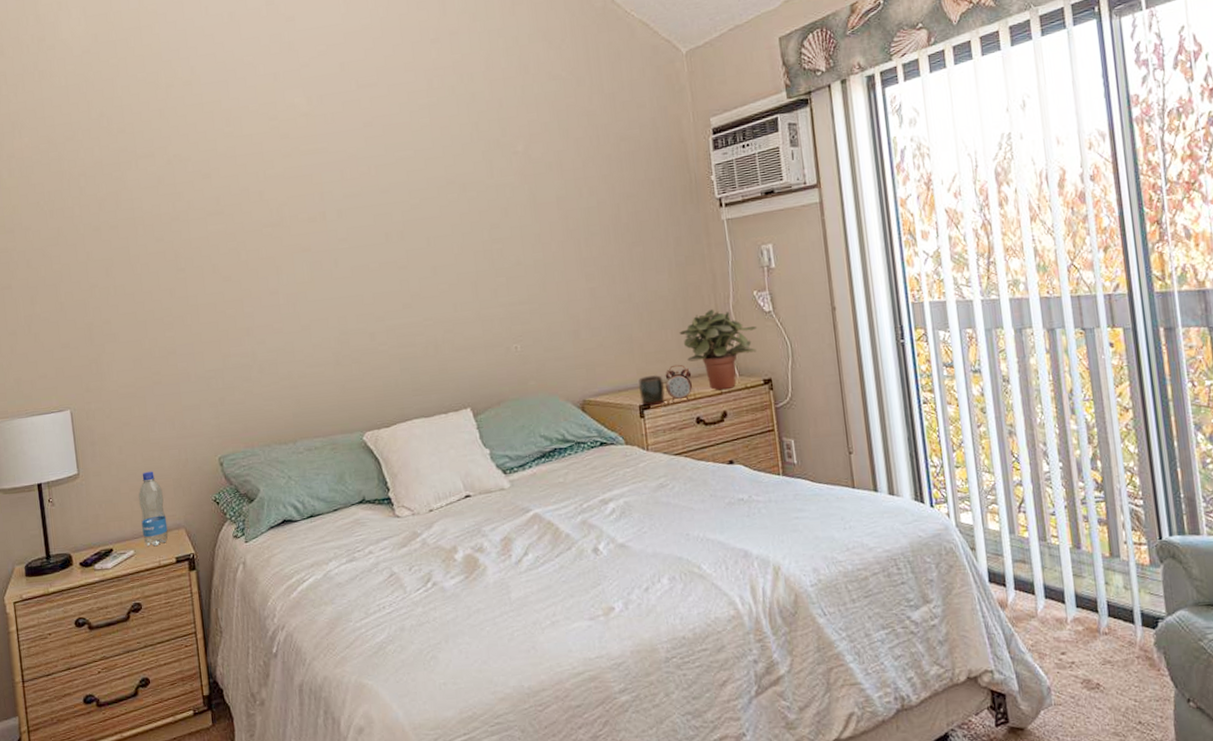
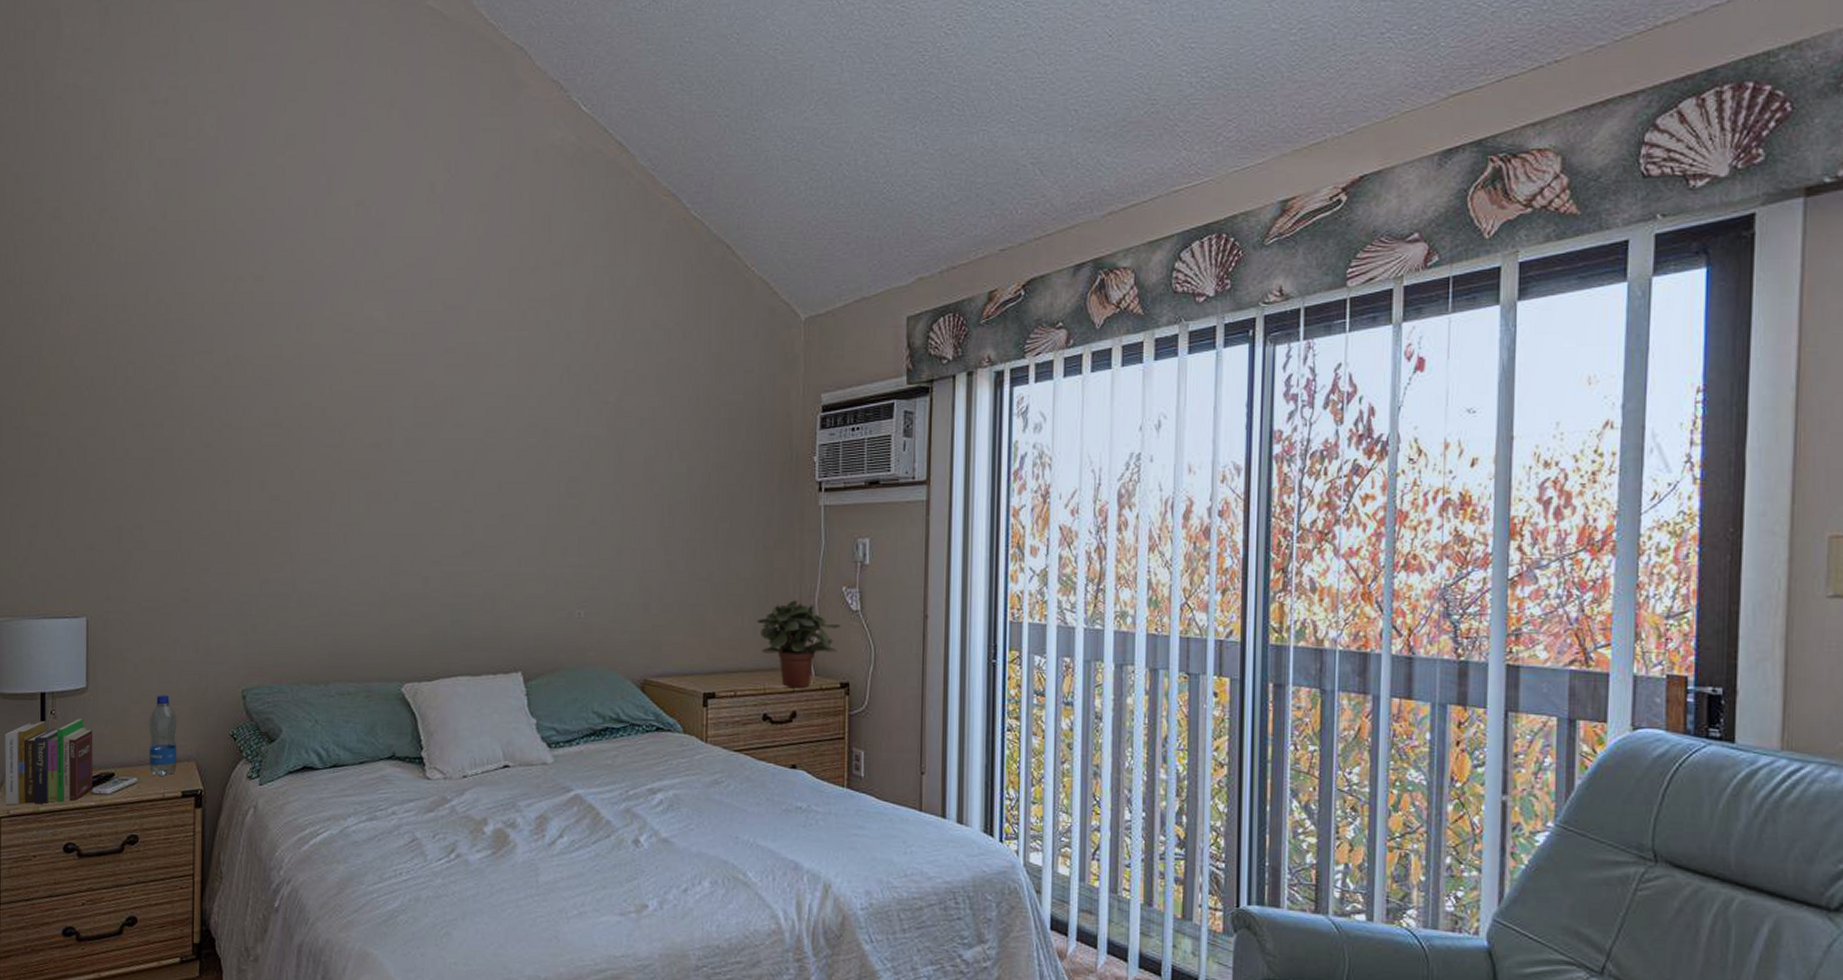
books: none [10,503,95,591] -> present [5,719,93,806]
mug: present [638,374,665,406] -> none [705,662,733,695]
alarm clock: present [665,364,693,402] -> none [735,654,764,694]

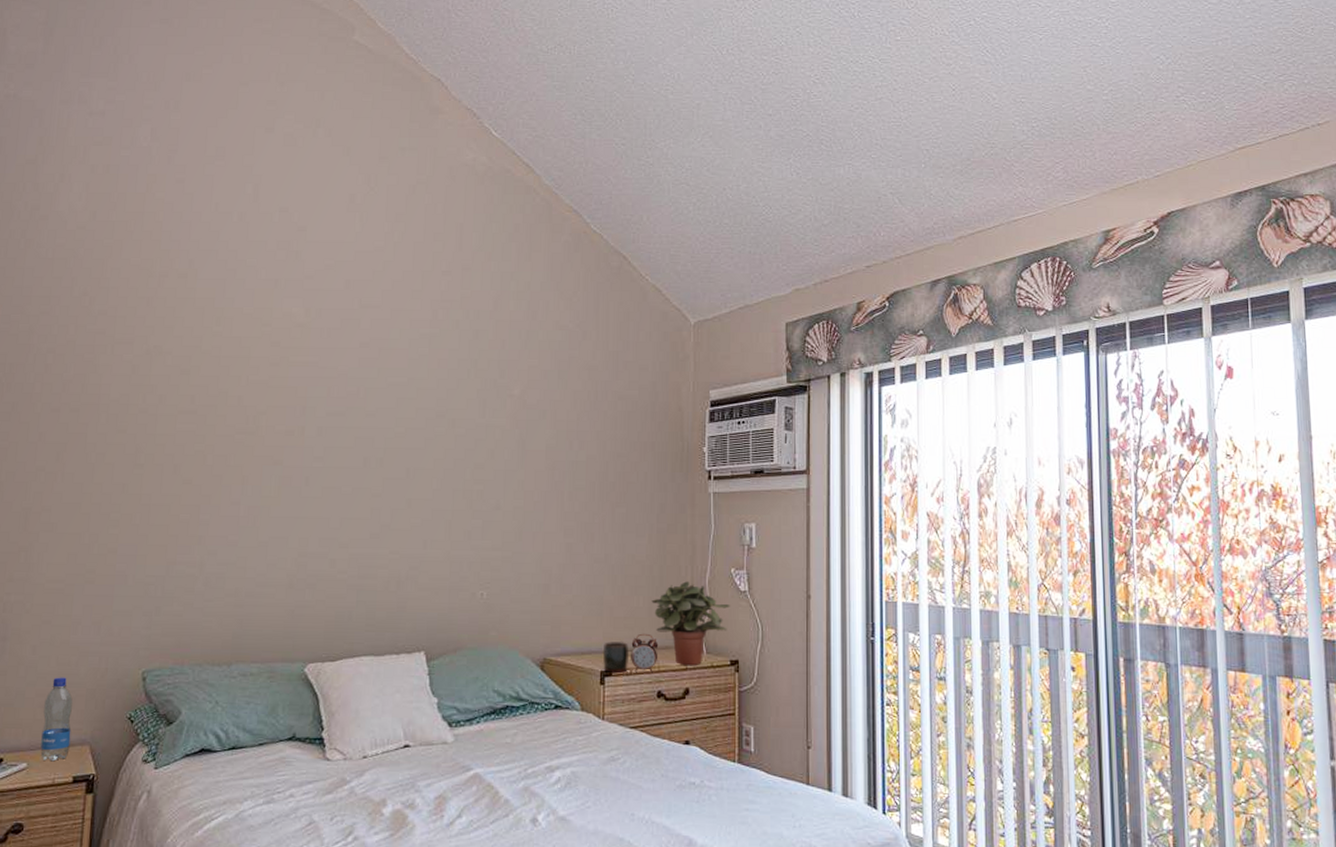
mug: none [705,662,733,695] -> present [602,641,629,673]
alarm clock: none [735,654,764,694] -> present [631,633,659,672]

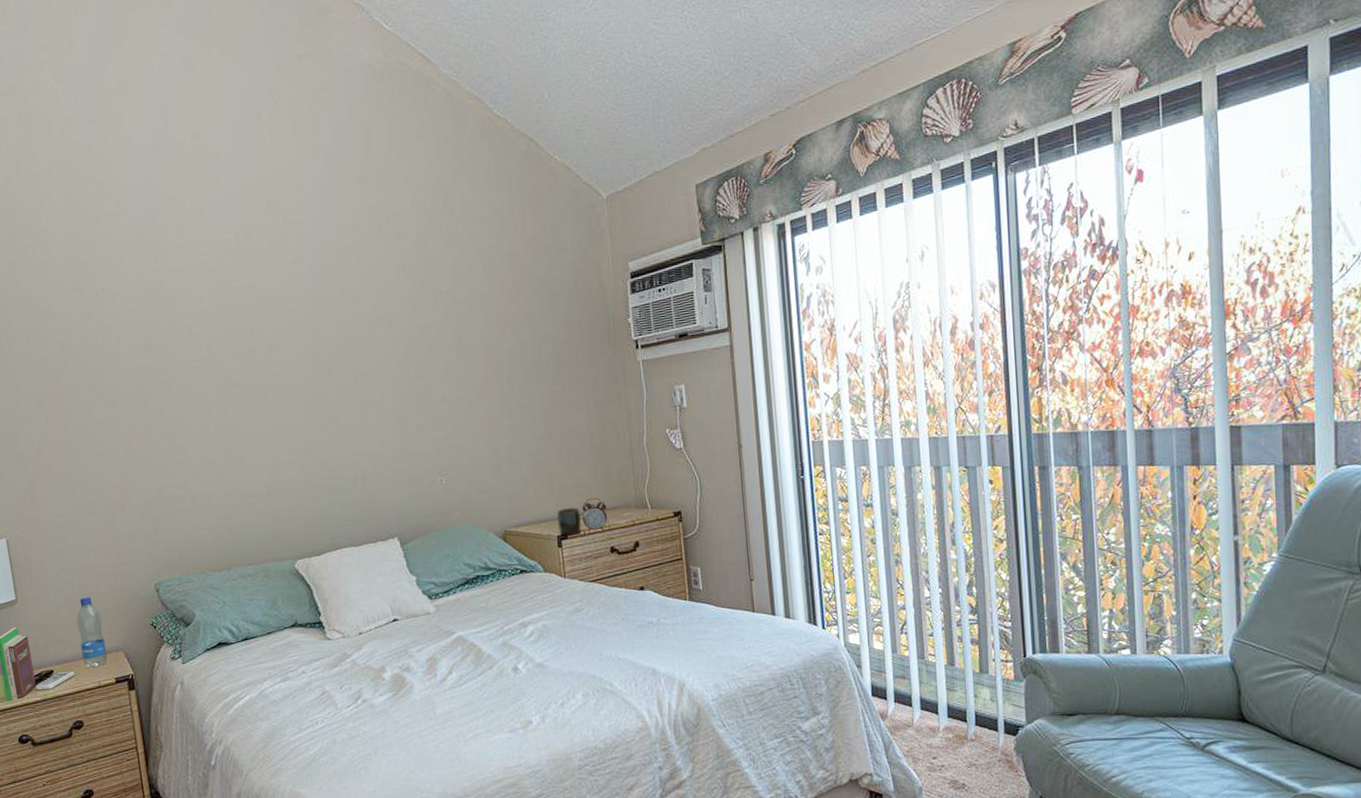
potted plant: present [651,581,730,665] -> none [596,446,668,522]

